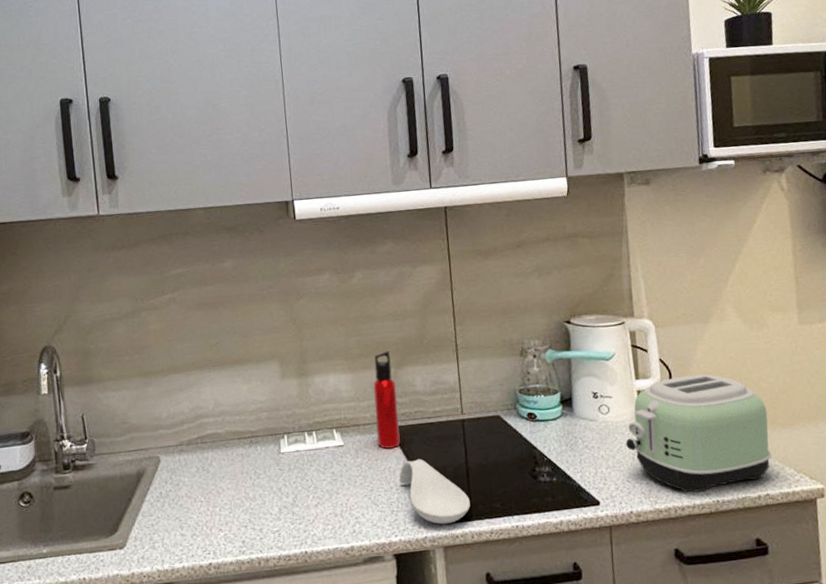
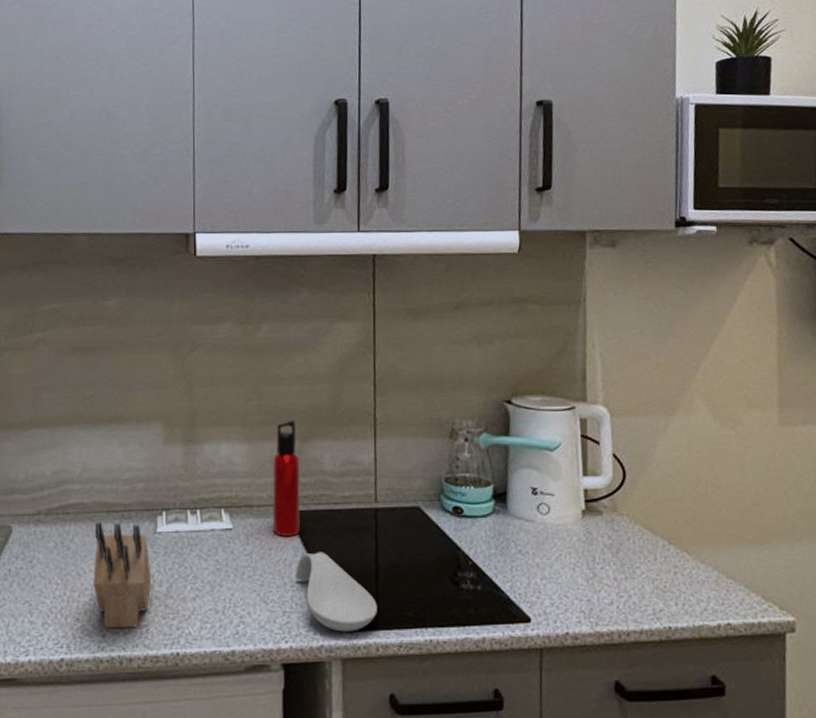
knife block: none [229,447,280,536] -> present [93,521,152,629]
toaster: present [626,374,772,493] -> none [566,475,737,615]

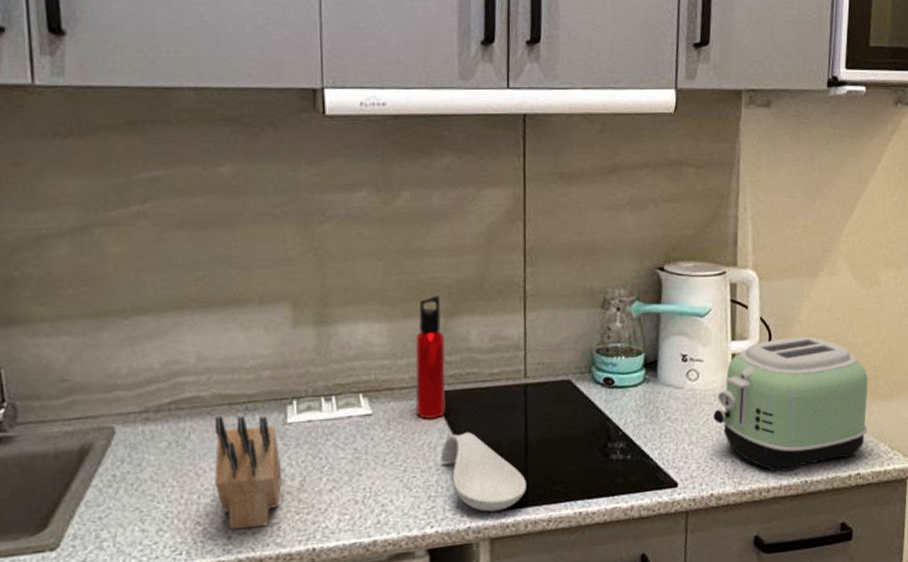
toaster: none [566,475,737,615] -> present [713,336,868,472]

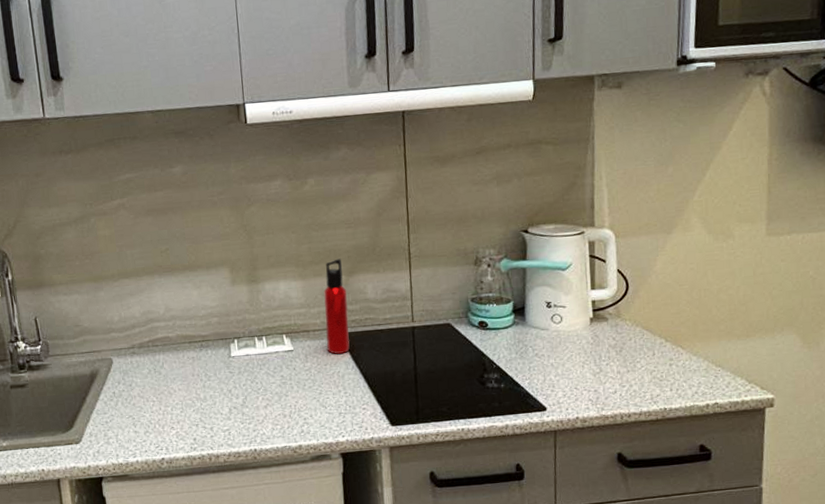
knife block: present [214,415,282,530] -> none [180,350,230,434]
spoon rest: present [440,432,526,512] -> none [347,364,417,426]
toaster: present [713,336,868,472] -> none [576,285,725,401]

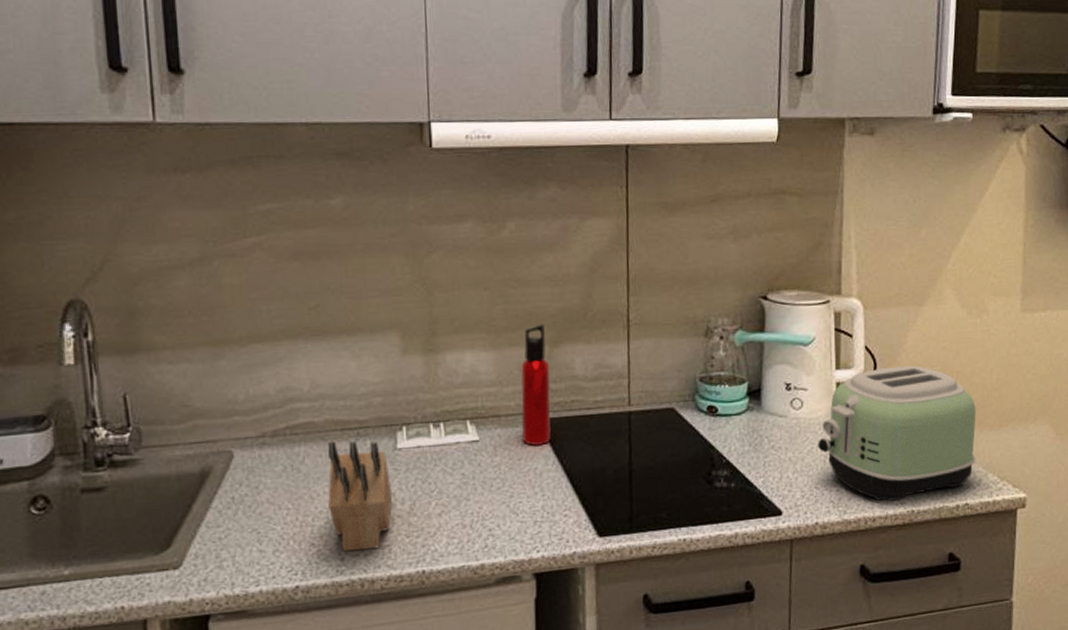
knife block: none [180,350,230,434] -> present [328,440,393,552]
toaster: none [576,285,725,401] -> present [818,365,976,502]

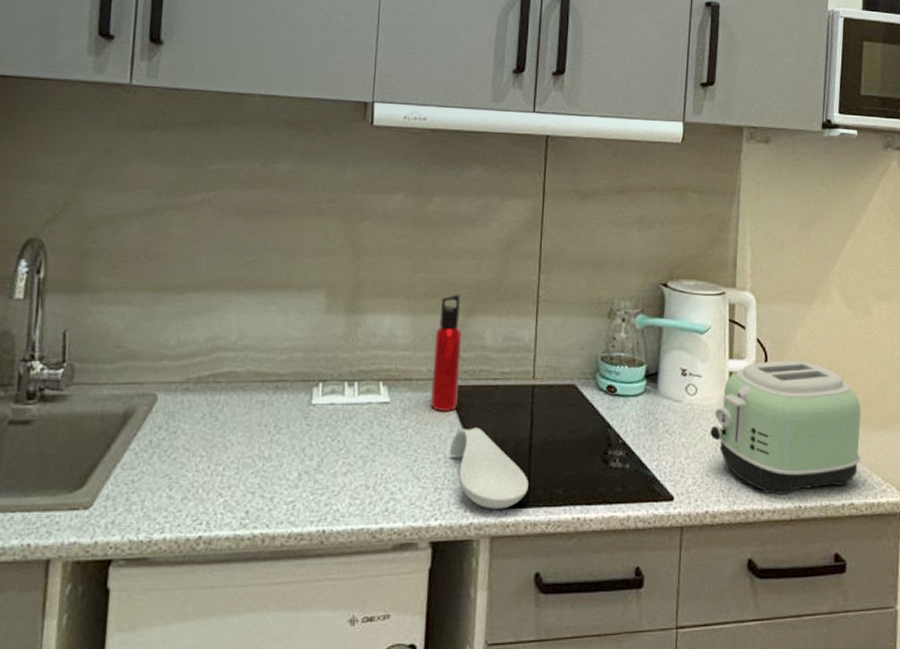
knife block: present [328,440,393,552] -> none [240,391,303,505]
spoon rest: none [546,459,631,538] -> present [449,428,528,509]

